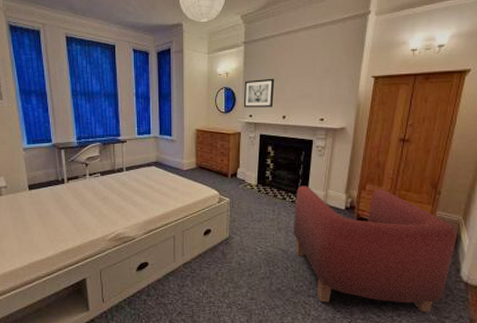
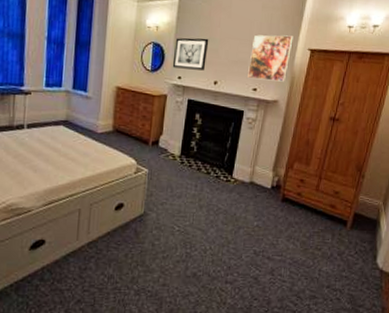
armchair: present [293,185,458,312] -> none [215,160,378,300]
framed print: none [314,66,356,110] -> present [248,35,294,82]

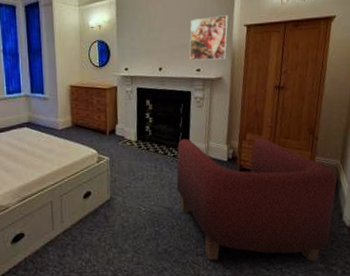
wall art: present [172,37,209,71] -> none [118,29,149,61]
armchair: none [215,160,378,300] -> present [176,137,337,261]

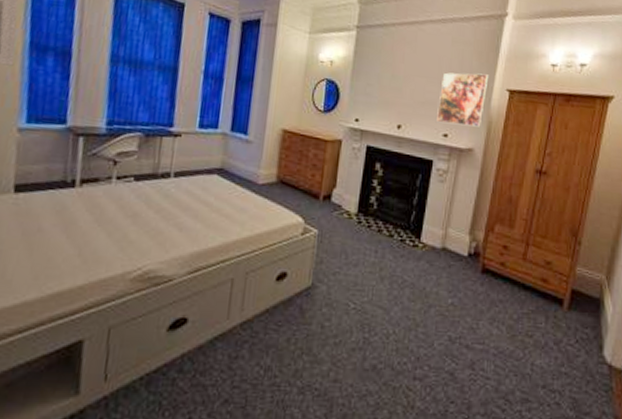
armchair: present [176,137,337,261] -> none [399,219,601,405]

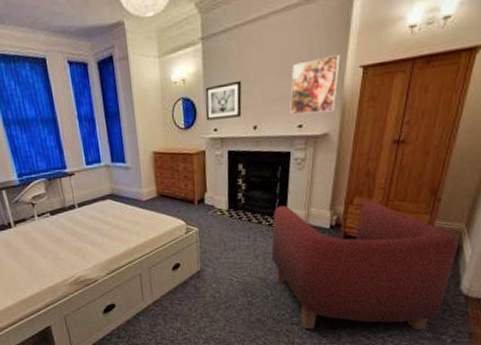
wall art: none [348,74,391,112] -> present [205,80,242,121]
armchair: none [399,219,601,405] -> present [271,201,459,330]

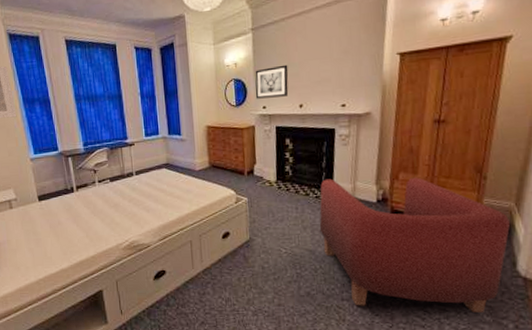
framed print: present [290,55,340,116] -> none [333,43,378,96]

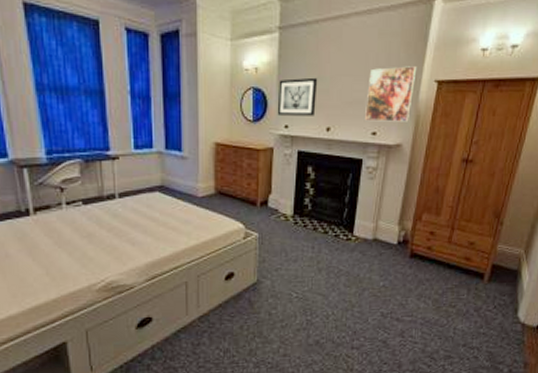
armchair: present [319,177,511,312] -> none [335,216,519,358]
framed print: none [333,43,378,96] -> present [365,66,417,122]

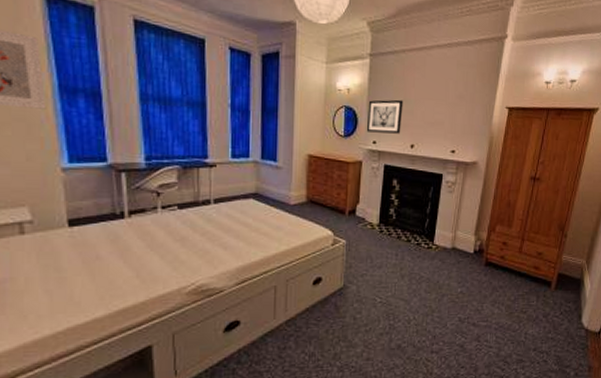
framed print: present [365,66,417,122] -> none [445,93,491,143]

